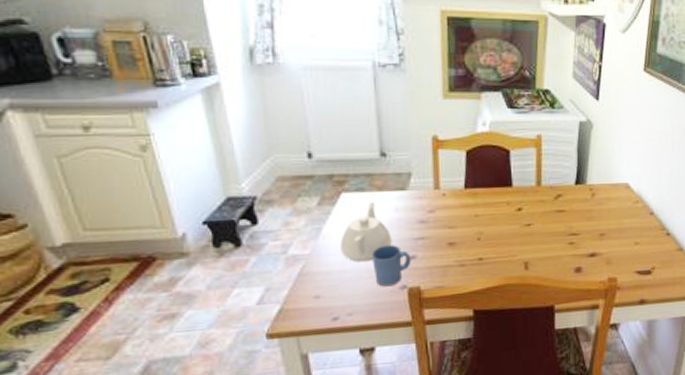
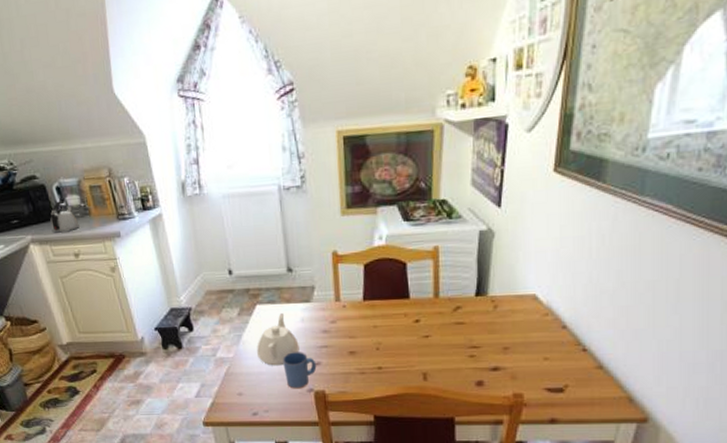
kettle: none [44,55,93,99] -> present [50,199,80,234]

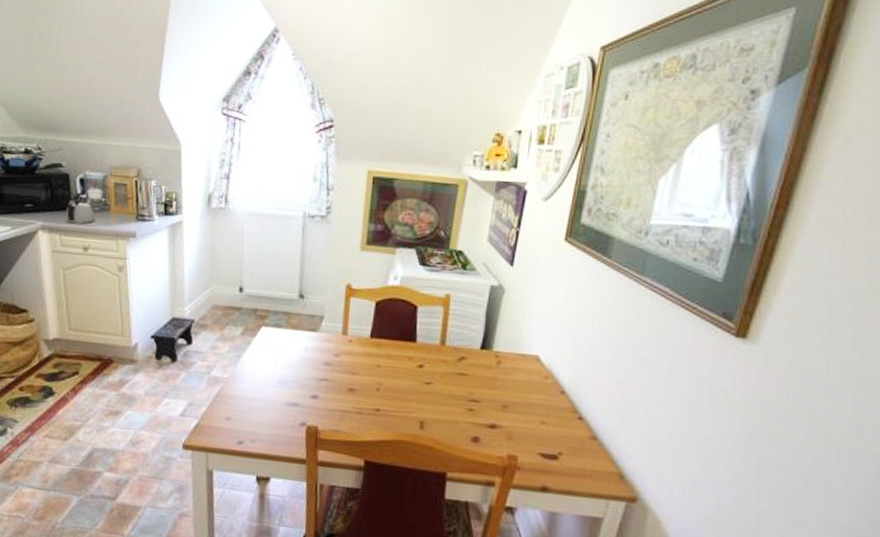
teapot: present [257,314,300,366] -> none [254,339,299,394]
mug: present [283,352,317,389] -> none [279,381,314,421]

